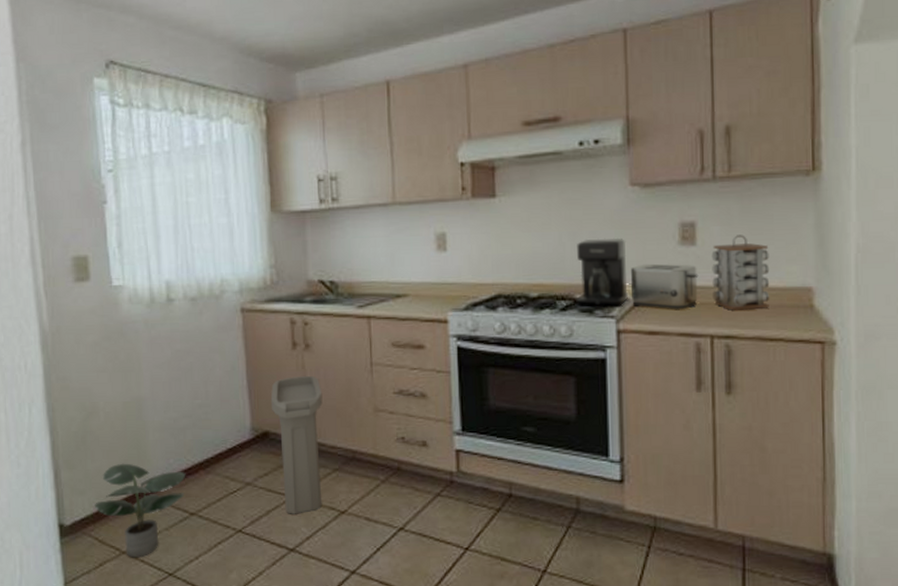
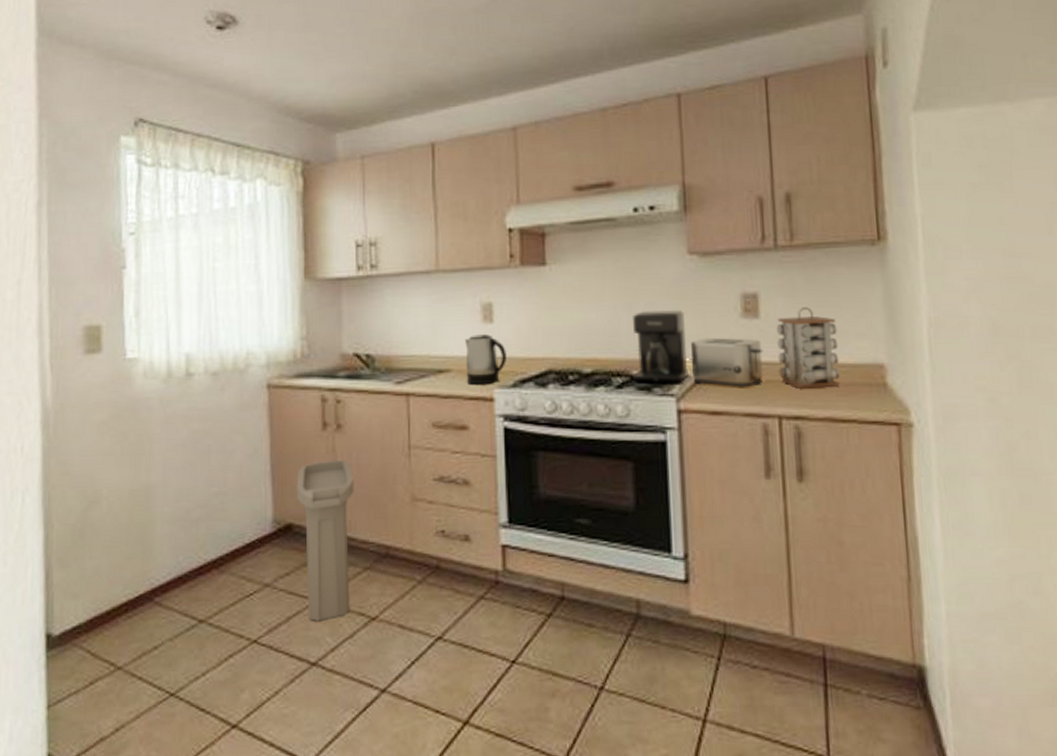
potted plant: present [94,463,186,558] -> none [88,561,196,675]
kettle: none [421,261,459,308] -> present [465,333,507,384]

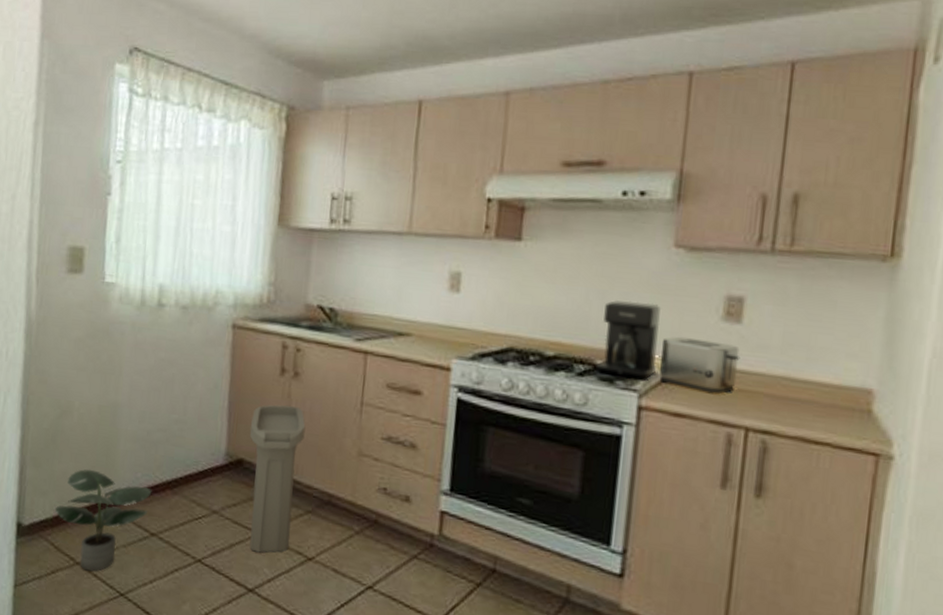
potted plant: none [88,561,196,675] -> present [54,469,152,572]
kettle: present [465,333,507,384] -> none [425,301,469,354]
spice rack: present [776,307,841,389] -> none [753,318,827,407]

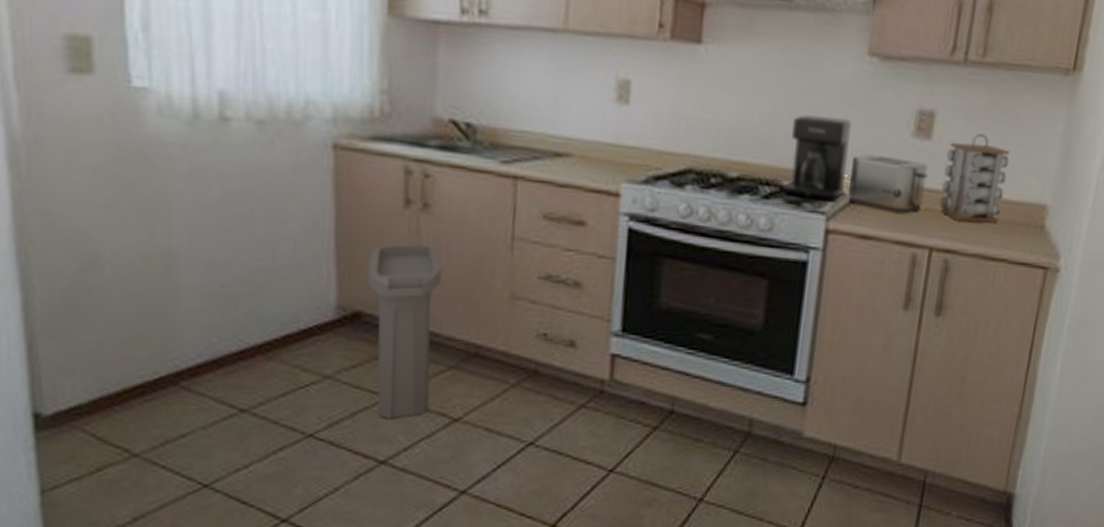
potted plant: present [54,469,152,572] -> none [90,337,236,463]
spice rack: none [753,318,827,407] -> present [939,134,1010,224]

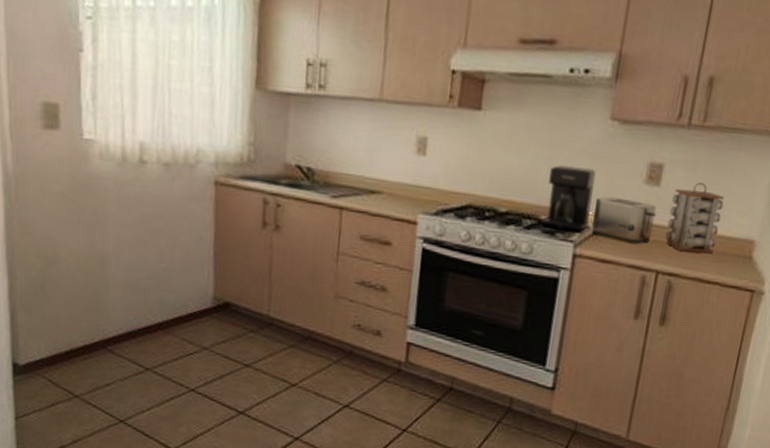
trash can: present [367,243,442,419] -> none [235,254,287,382]

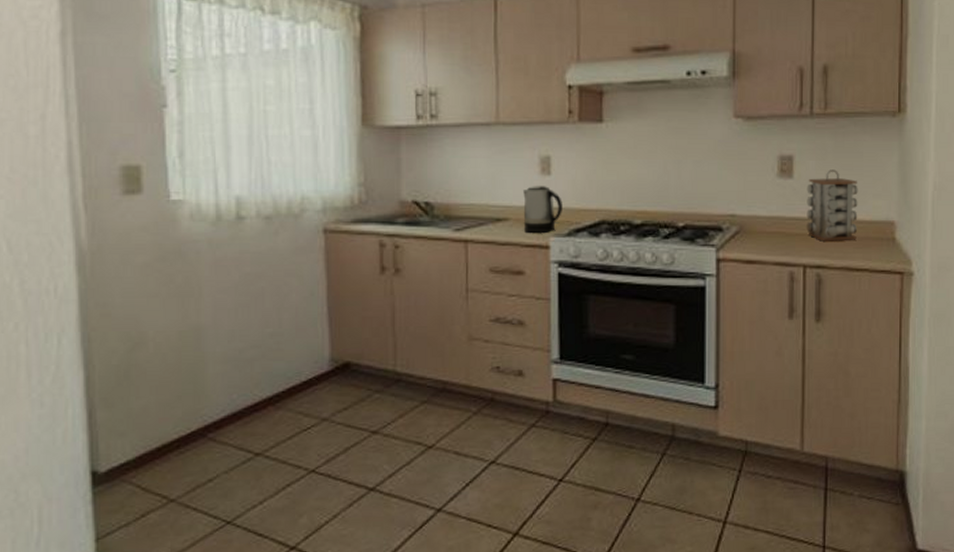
kettle: none [394,163,434,210] -> present [523,185,562,233]
coffee maker: present [540,164,597,233] -> none [678,167,729,236]
toaster: present [592,196,657,245] -> none [732,194,794,240]

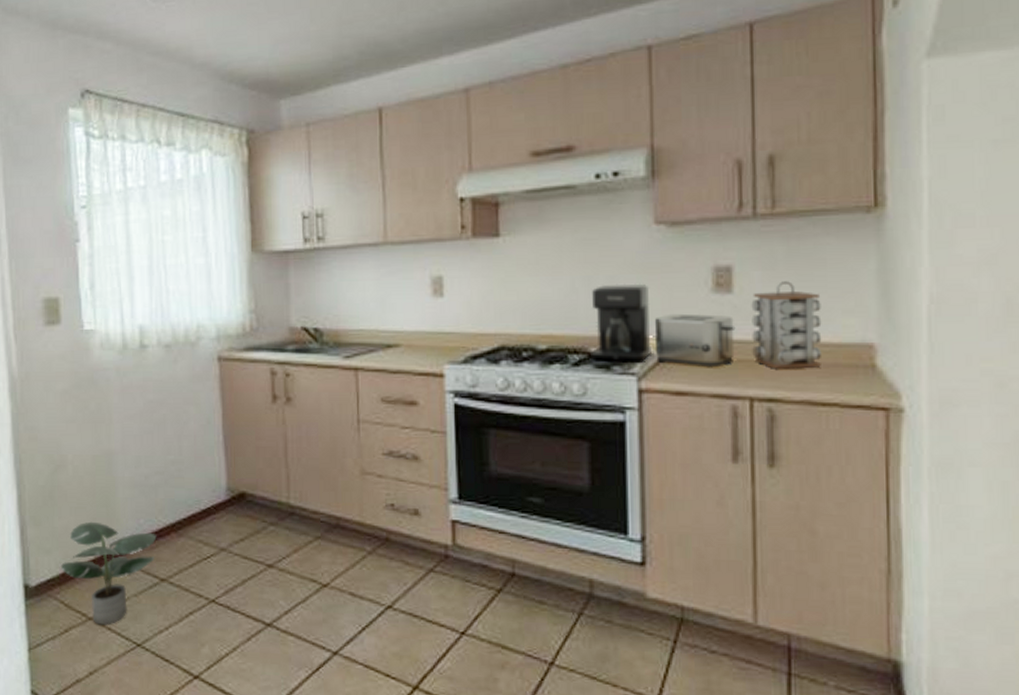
potted plant: none [137,399,252,506] -> present [60,521,157,625]
kettle: present [523,185,562,233] -> none [414,307,457,360]
coffee maker: none [678,167,729,236] -> present [591,283,652,363]
toaster: none [732,194,794,240] -> present [655,313,736,368]

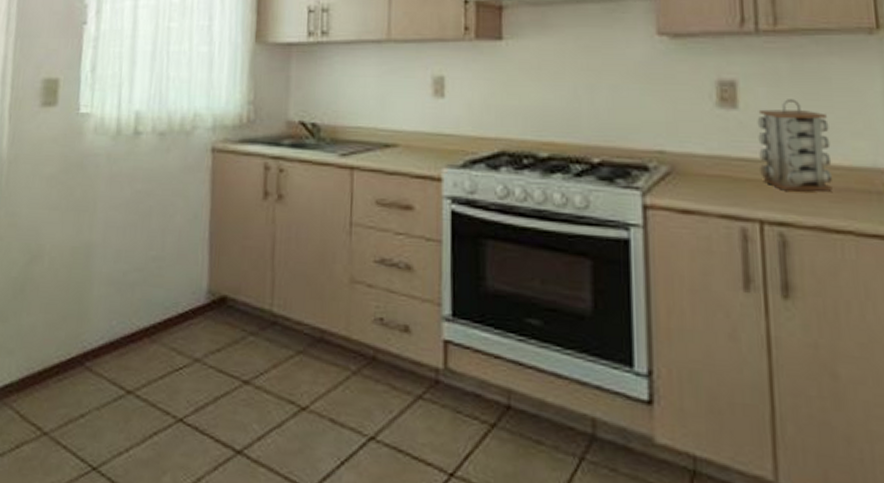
potted plant: present [60,521,157,625] -> none [21,320,128,443]
coffee maker: present [591,283,652,363] -> none [593,92,656,176]
toaster: present [655,313,736,368] -> none [659,126,742,186]

